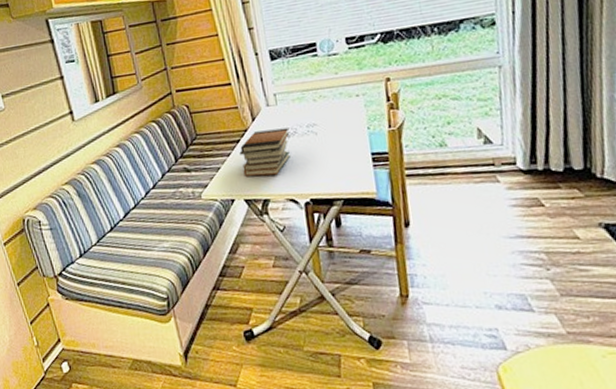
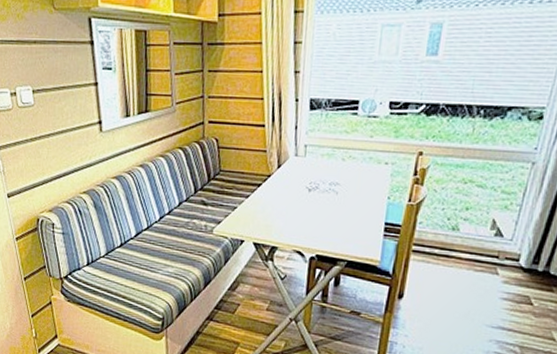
book stack: present [239,127,290,177] -> none [258,179,312,225]

